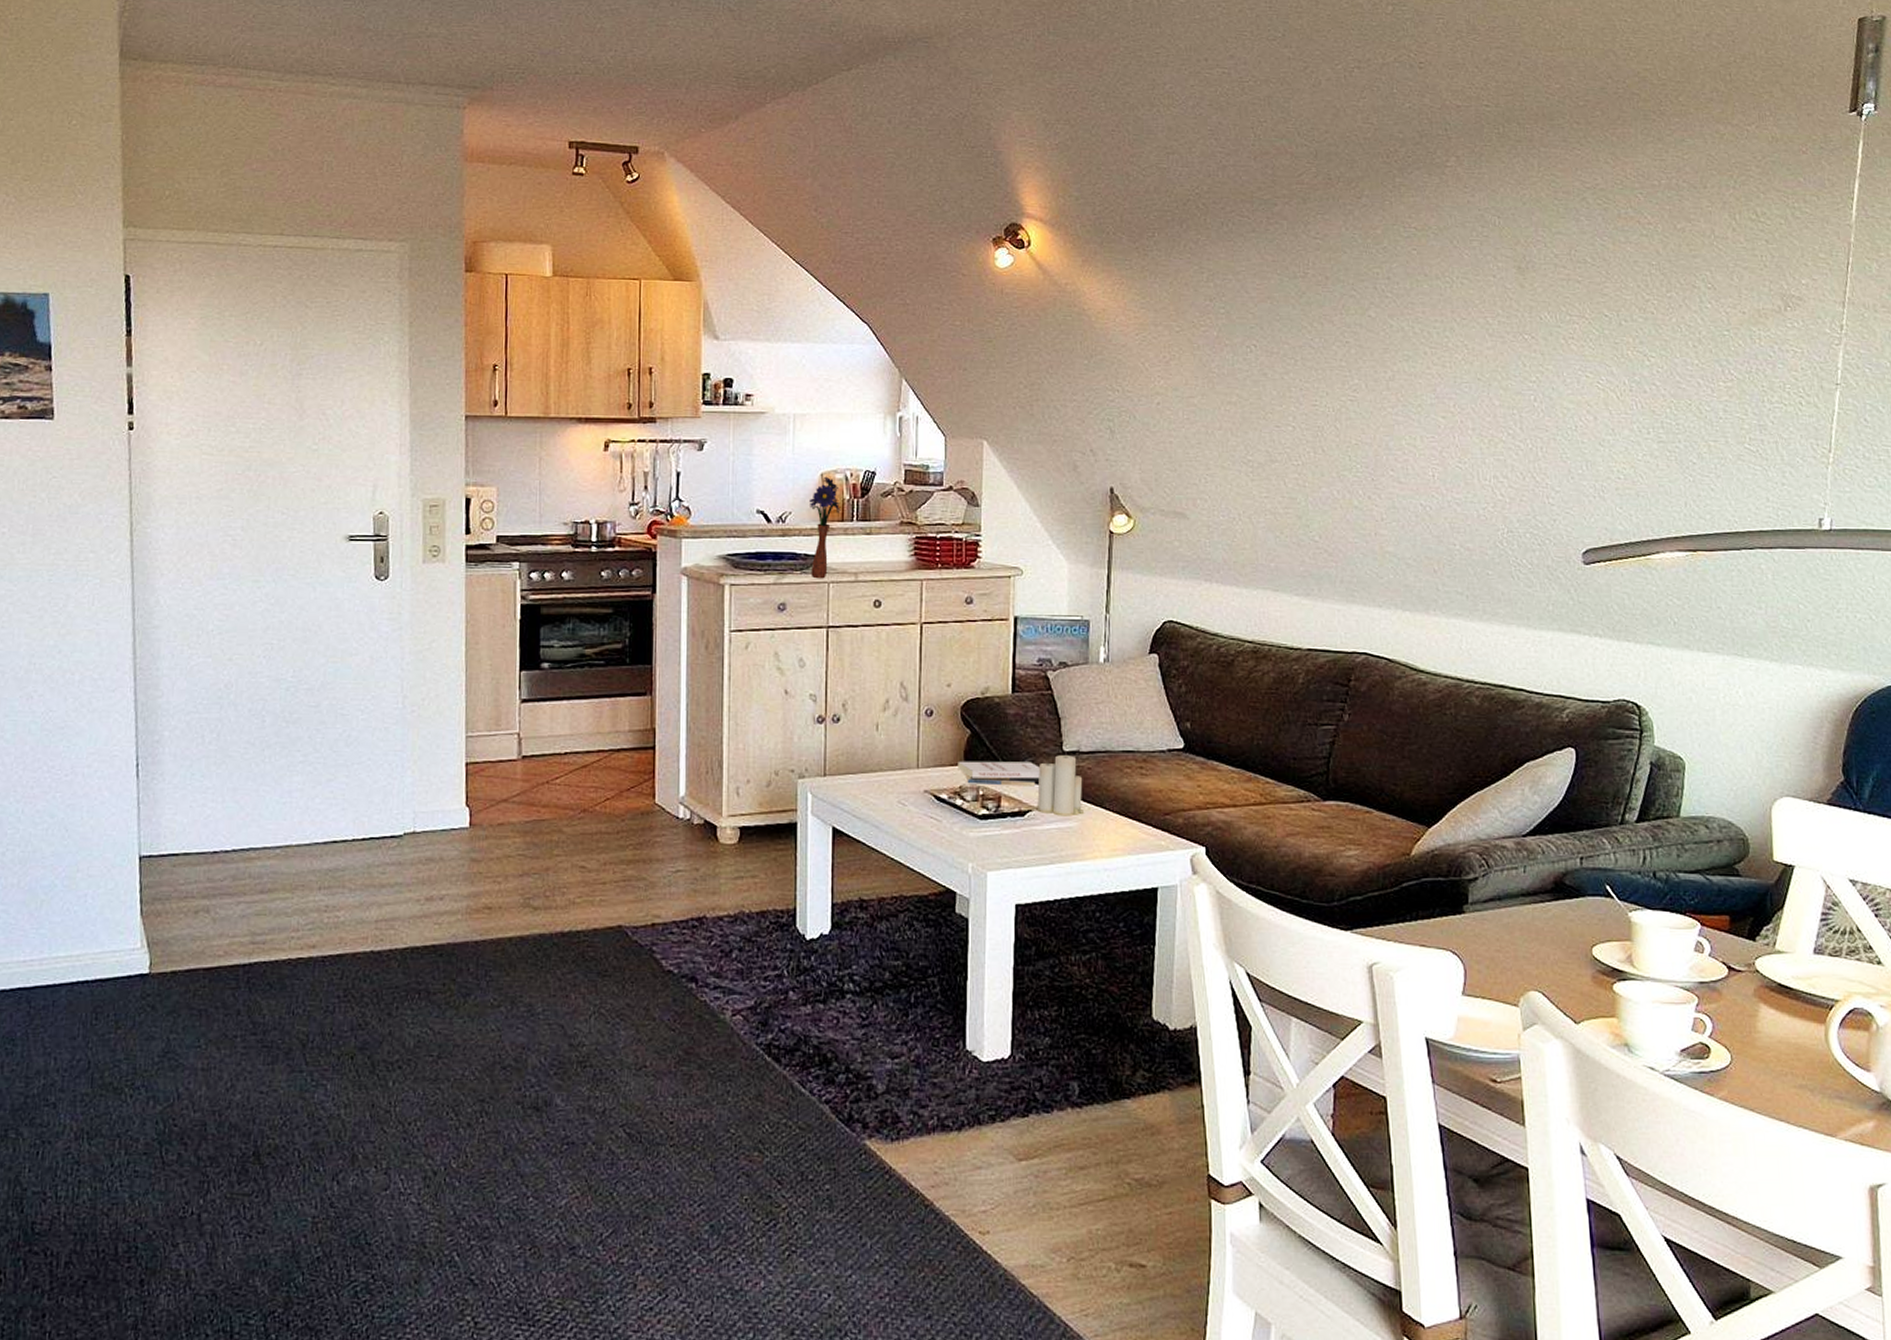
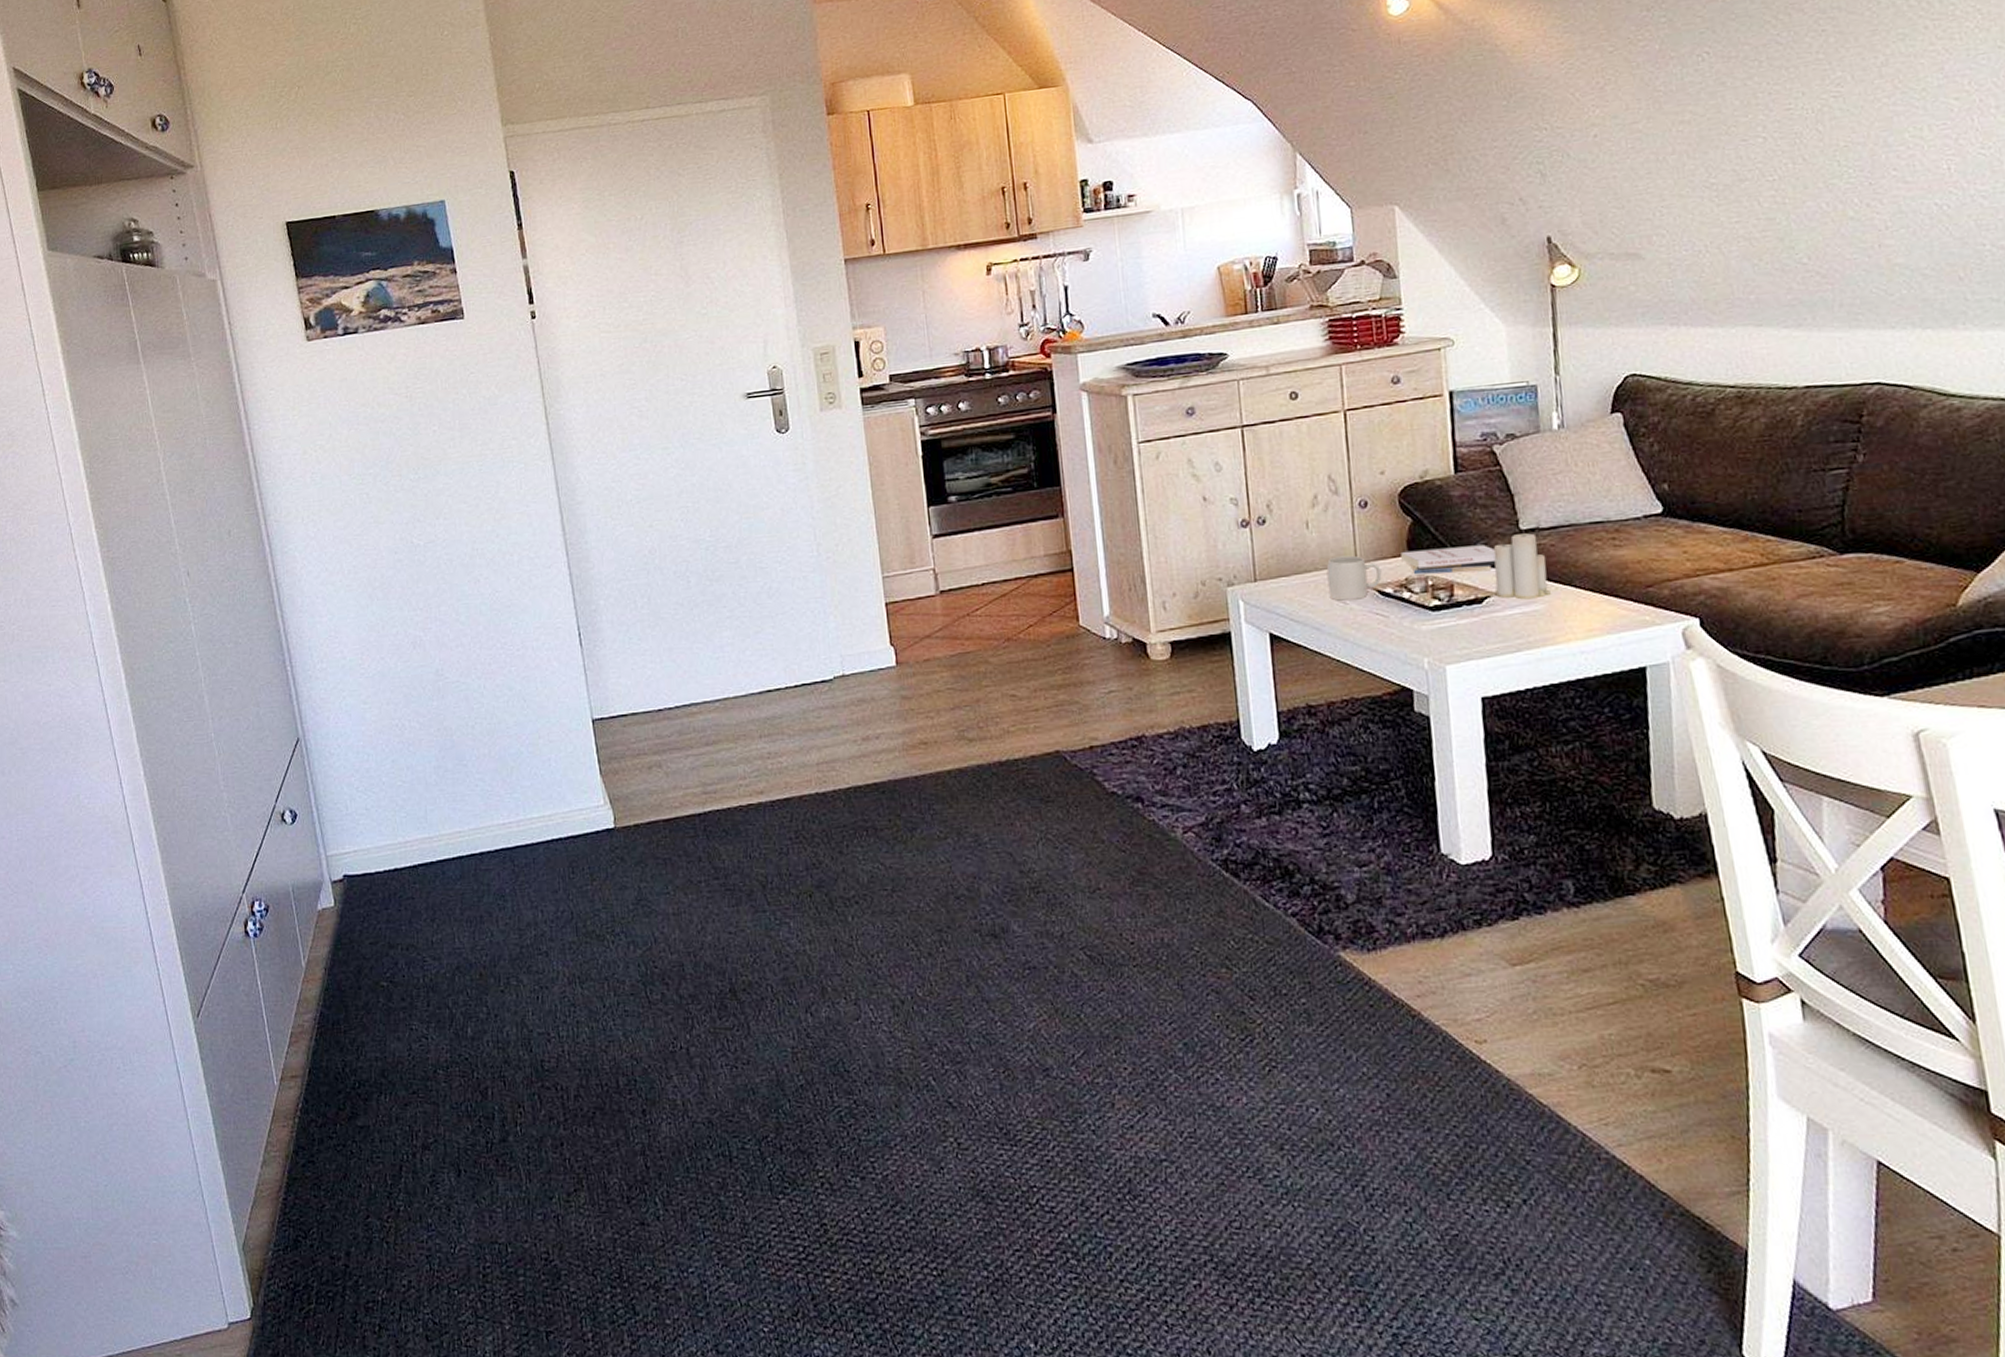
flower arrangement: present [808,476,841,579] -> none [1207,268,1243,378]
mug: none [890,759,939,804] -> present [1326,555,1382,602]

